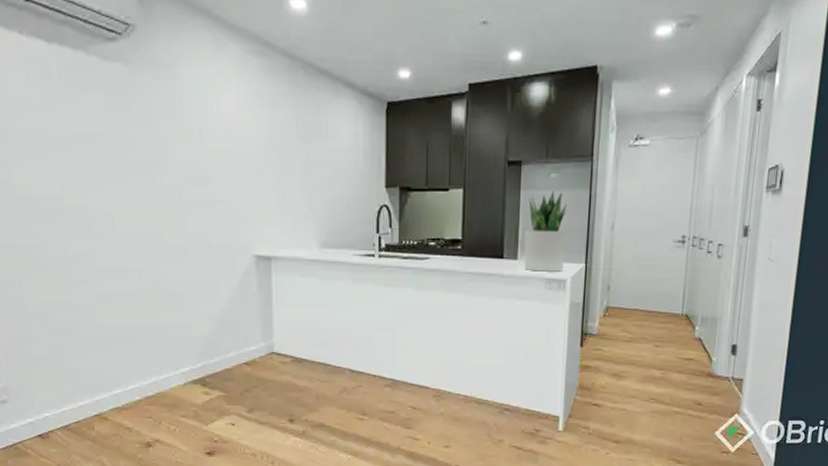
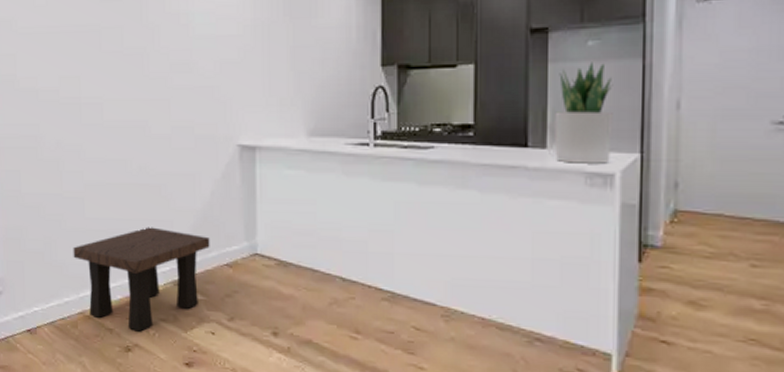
side table: none [85,332,229,428] -> present [73,227,210,332]

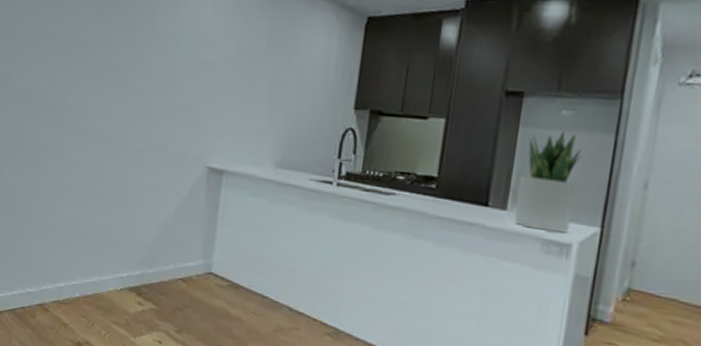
side table: present [73,227,210,332] -> none [40,232,169,331]

